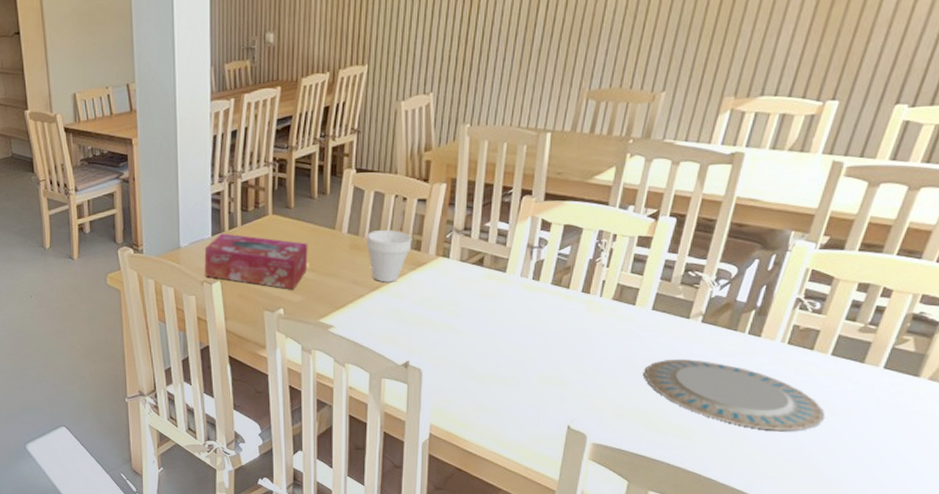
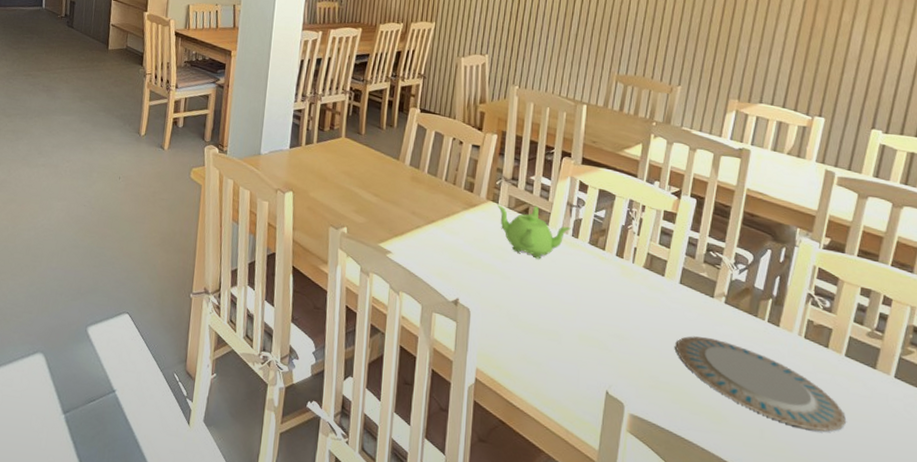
tissue box: present [204,233,308,290] -> none [279,147,374,211]
cup: present [366,230,412,283] -> none [425,167,466,219]
teapot: none [448,254,532,309] -> present [497,204,571,260]

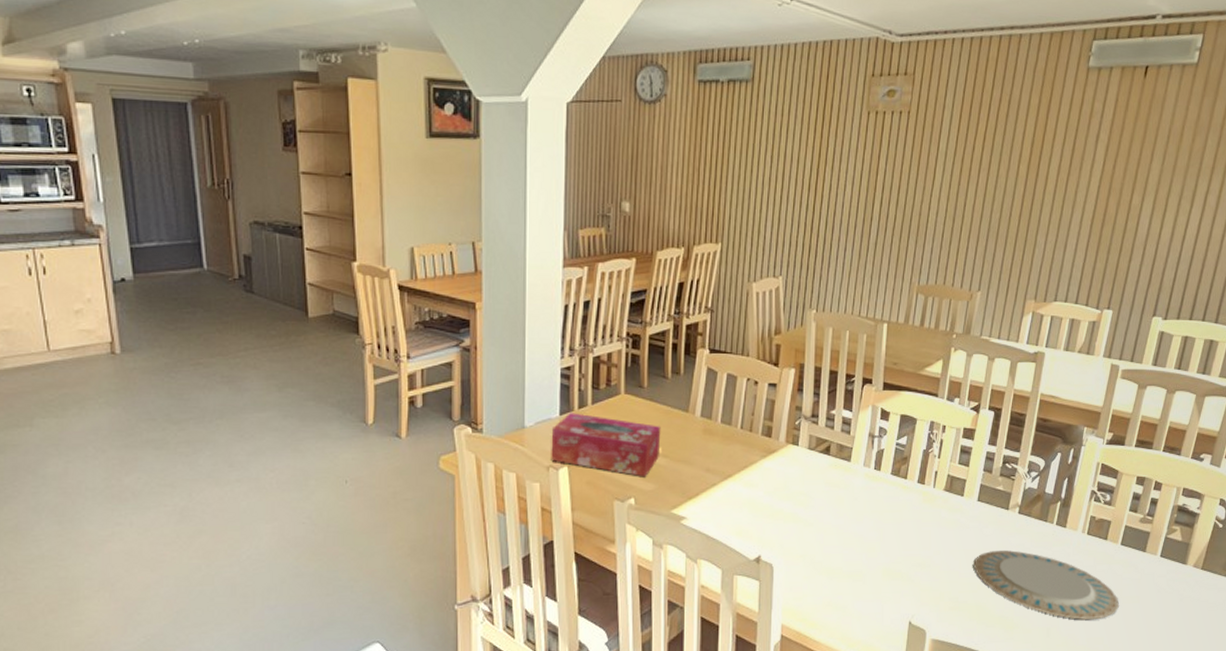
tissue box: none [279,147,374,211] -> present [551,413,661,477]
teapot: present [497,204,571,260] -> none [797,442,873,499]

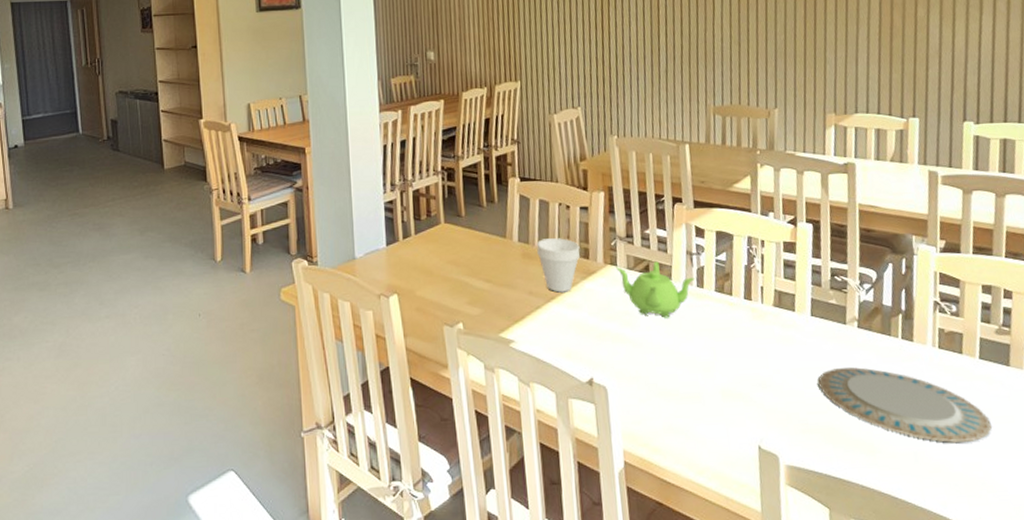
tissue box: present [551,413,661,477] -> none [380,243,482,302]
cup: none [719,415,763,470] -> present [536,238,581,293]
teapot: none [797,442,873,499] -> present [616,261,695,318]

